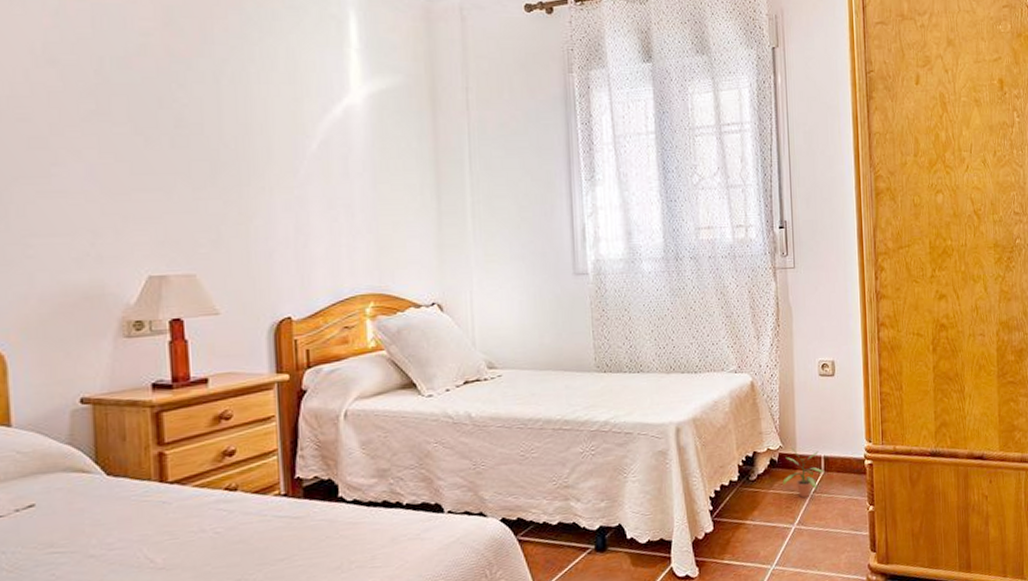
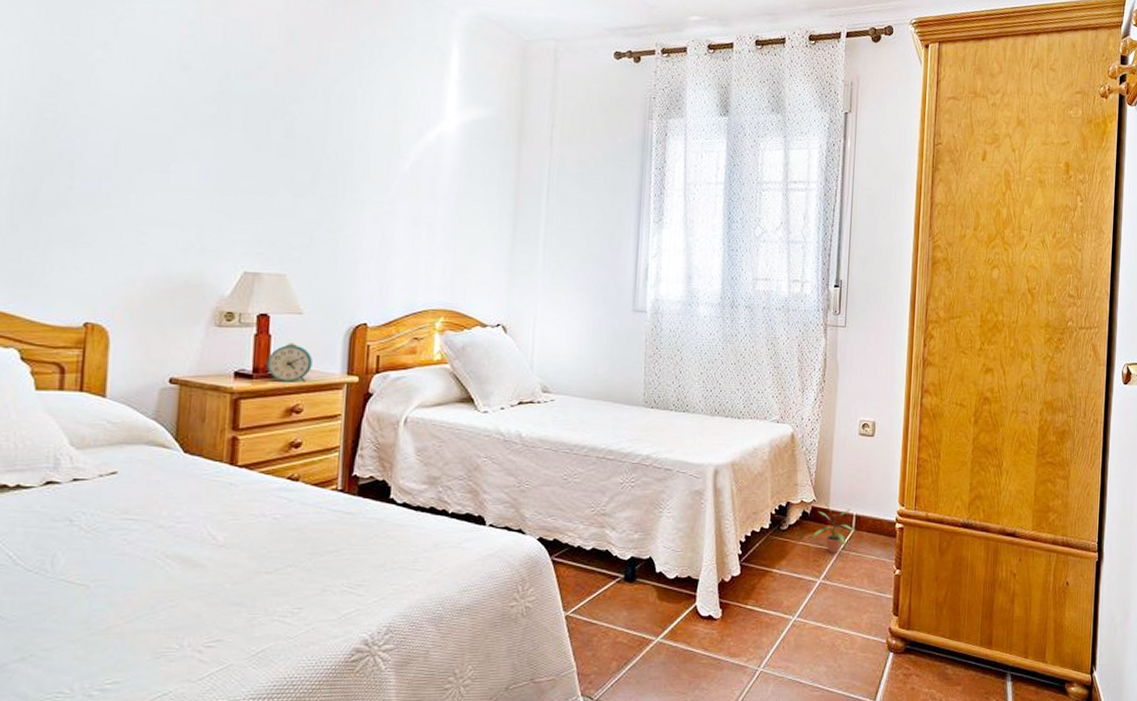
alarm clock: none [186,346,237,391] -> present [266,342,312,383]

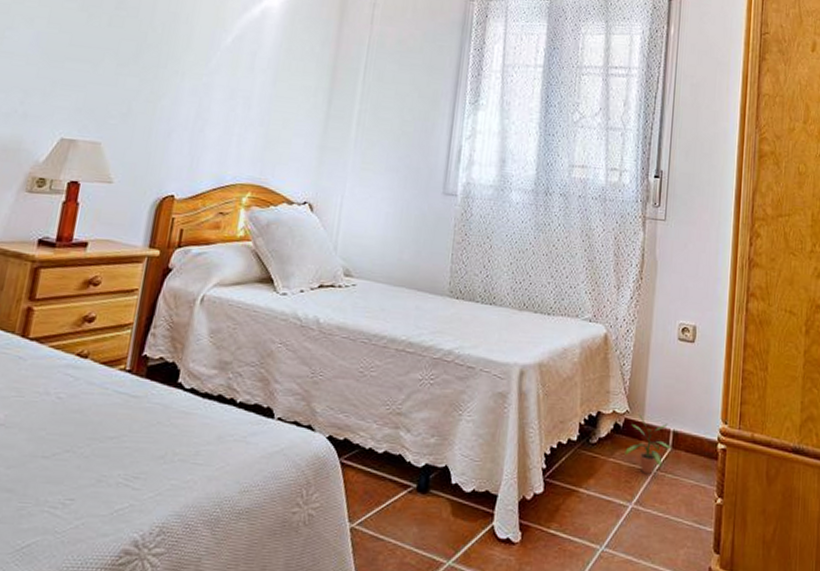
alarm clock: present [266,342,312,383] -> none [70,212,117,254]

